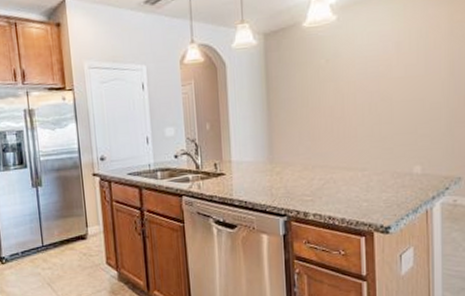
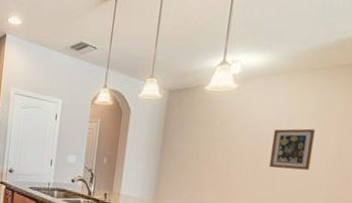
wall art: none [383,51,426,101] -> present [268,128,316,171]

